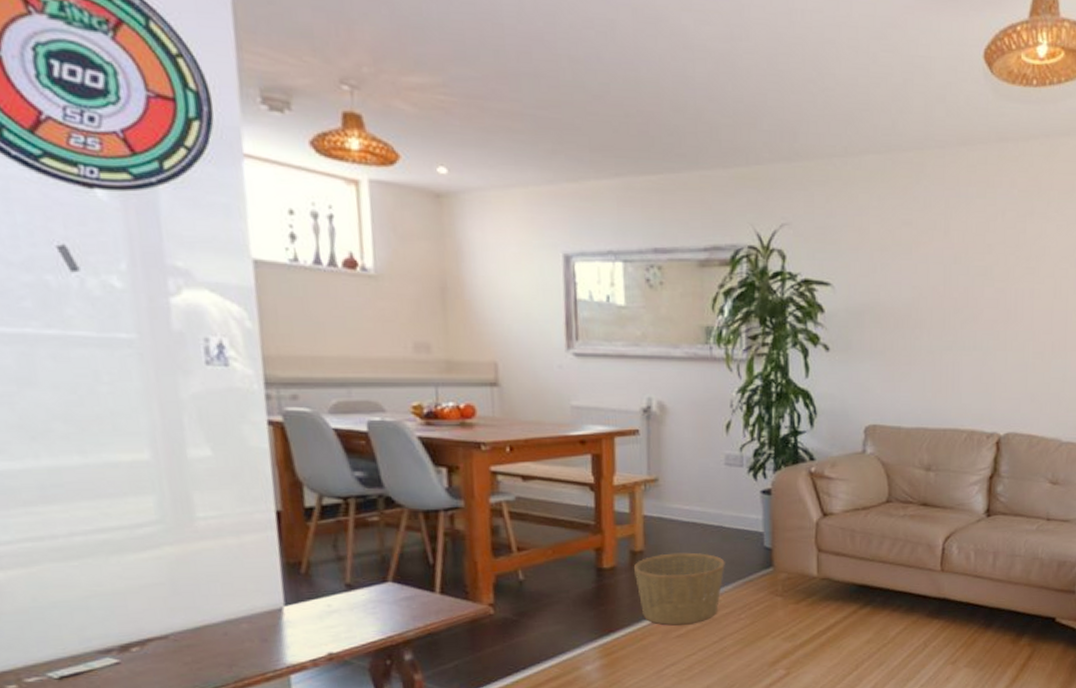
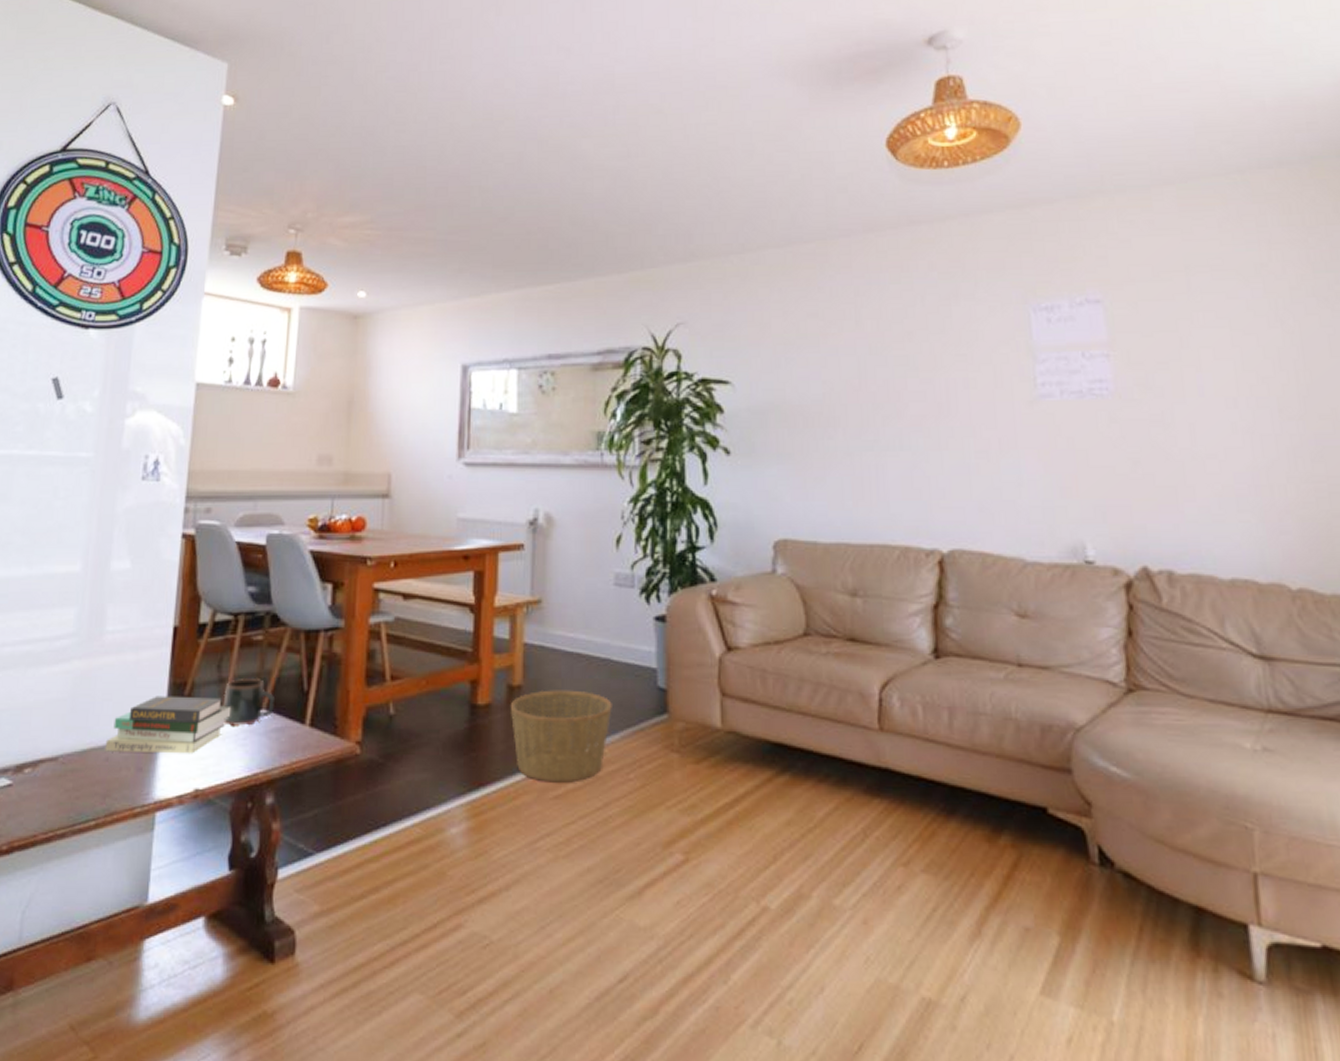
books: none [220,574,356,628] -> present [105,696,232,754]
mug: none [344,555,401,598] -> present [223,679,276,726]

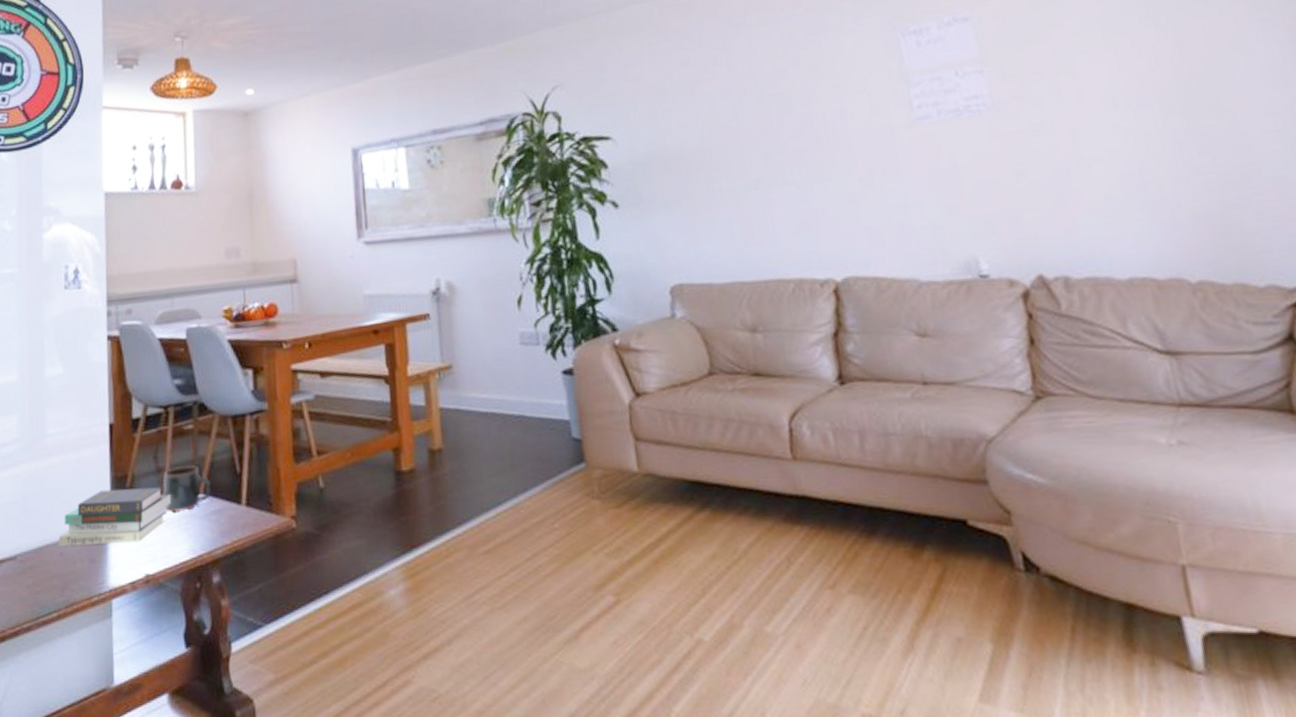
basket: present [510,690,612,783] -> none [432,448,531,539]

